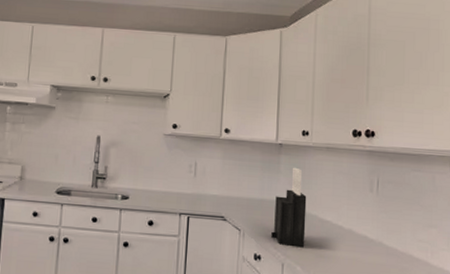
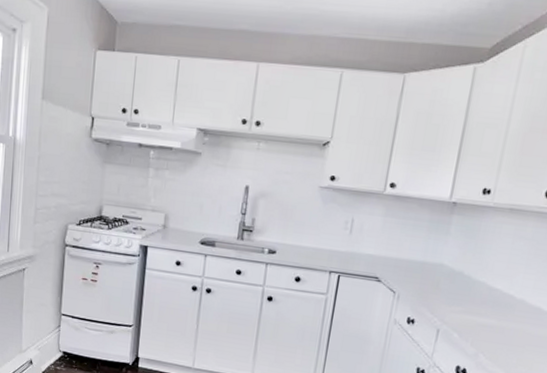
knife block: present [271,167,307,248] -> none [429,229,477,315]

